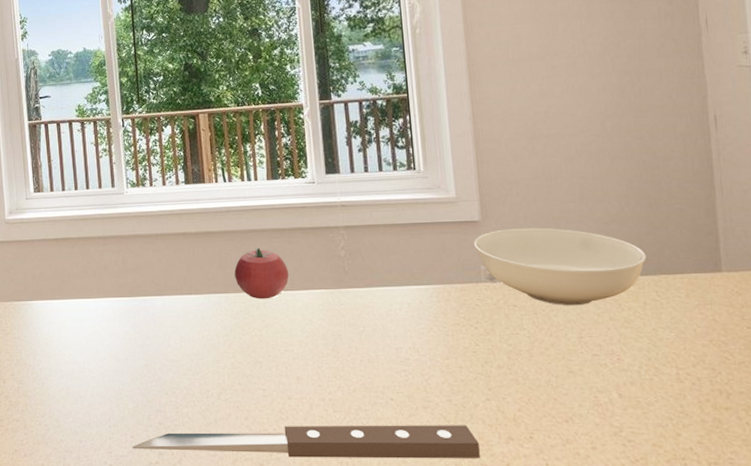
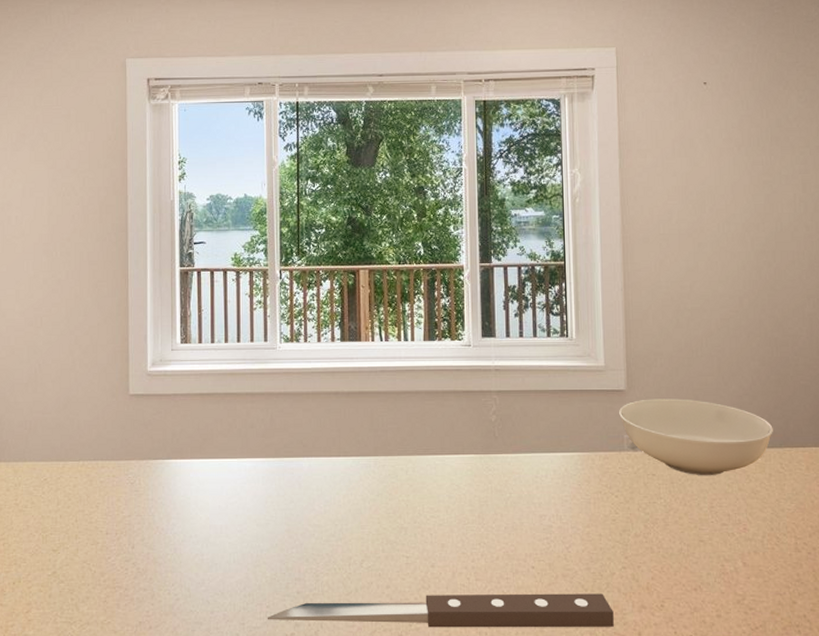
tomato: present [234,247,289,299] -> none [385,409,440,463]

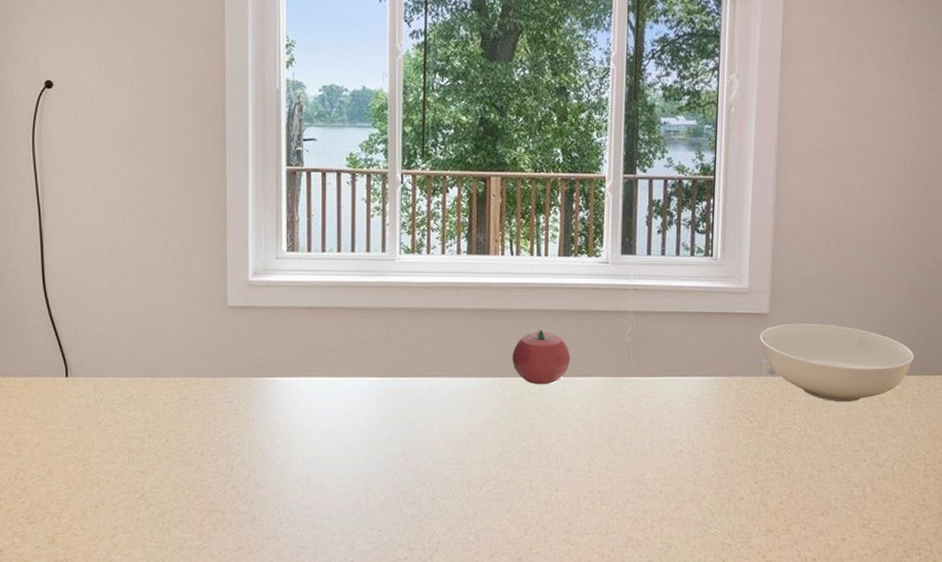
kitchen knife: present [267,593,614,628] -> none [378,517,739,552]
tomato: none [385,409,440,463] -> present [512,329,571,385]

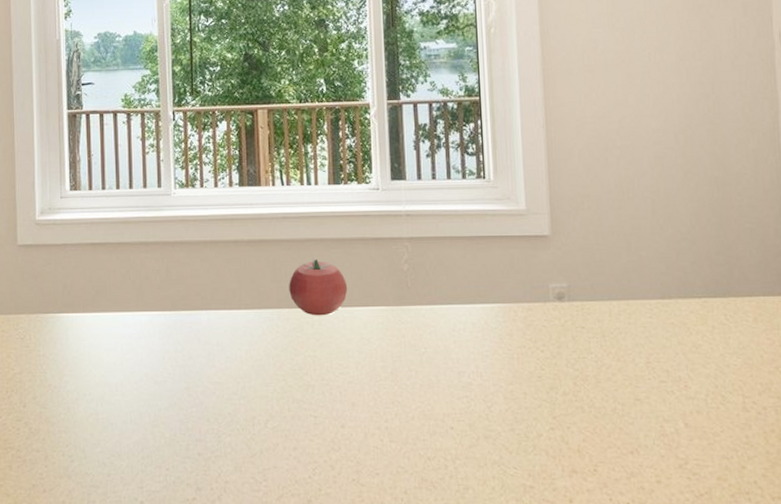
bowl: present [760,323,914,403] -> none [543,244,716,329]

